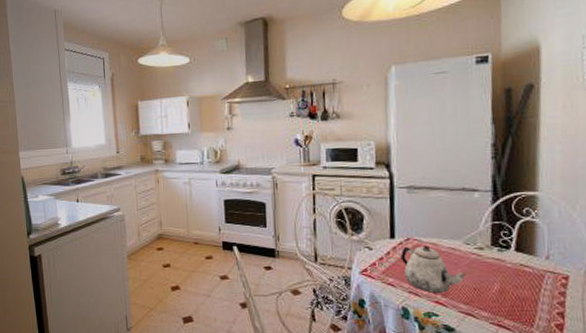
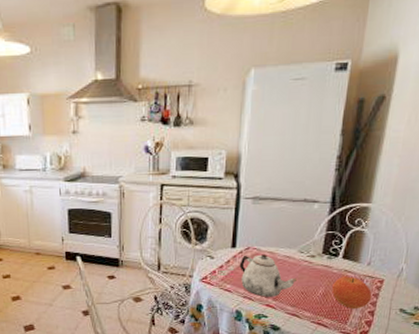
fruit: none [509,271,558,309] -> present [332,276,373,308]

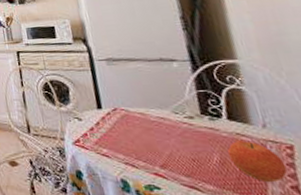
teapot: present [239,254,298,297] -> none [110,115,183,164]

